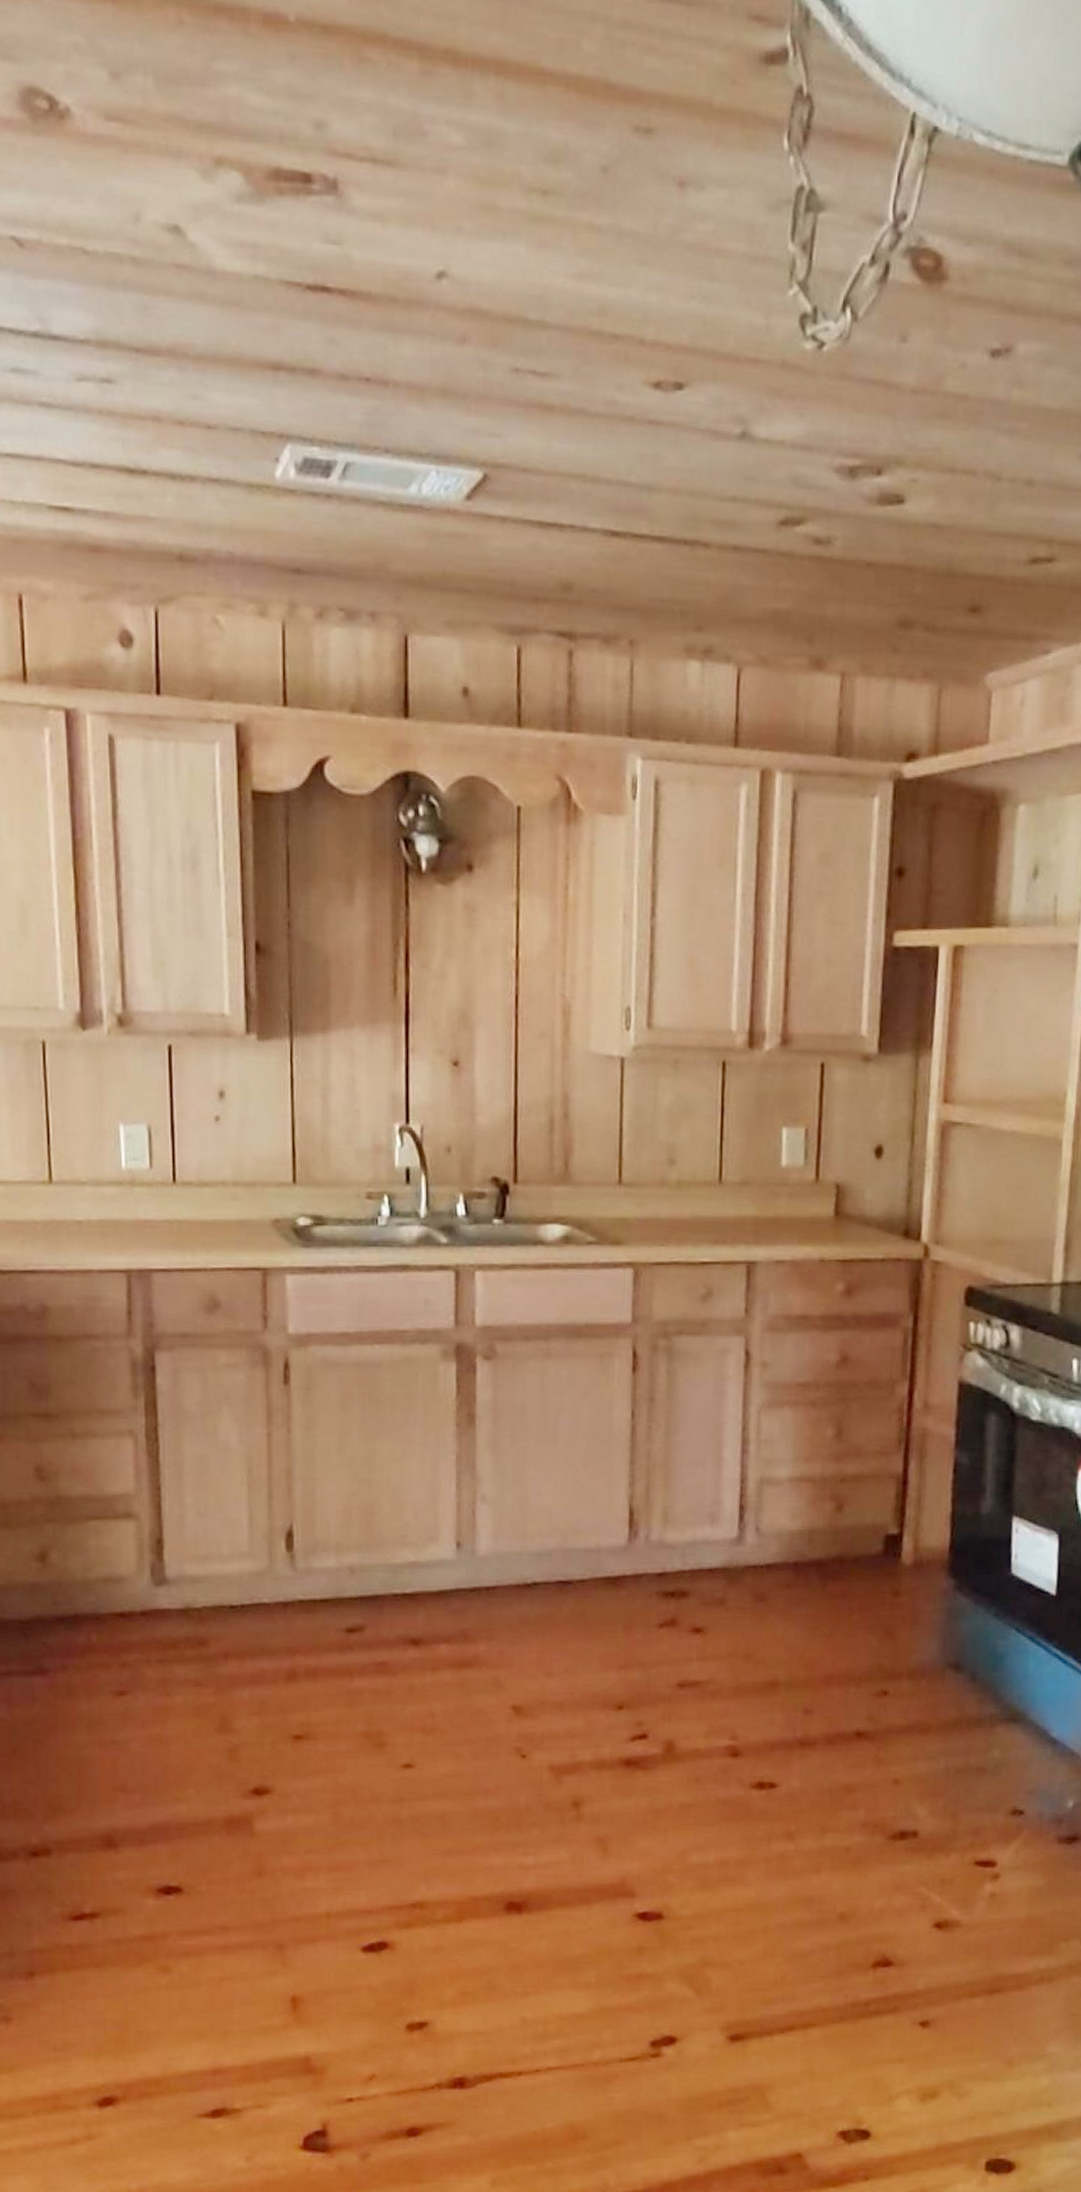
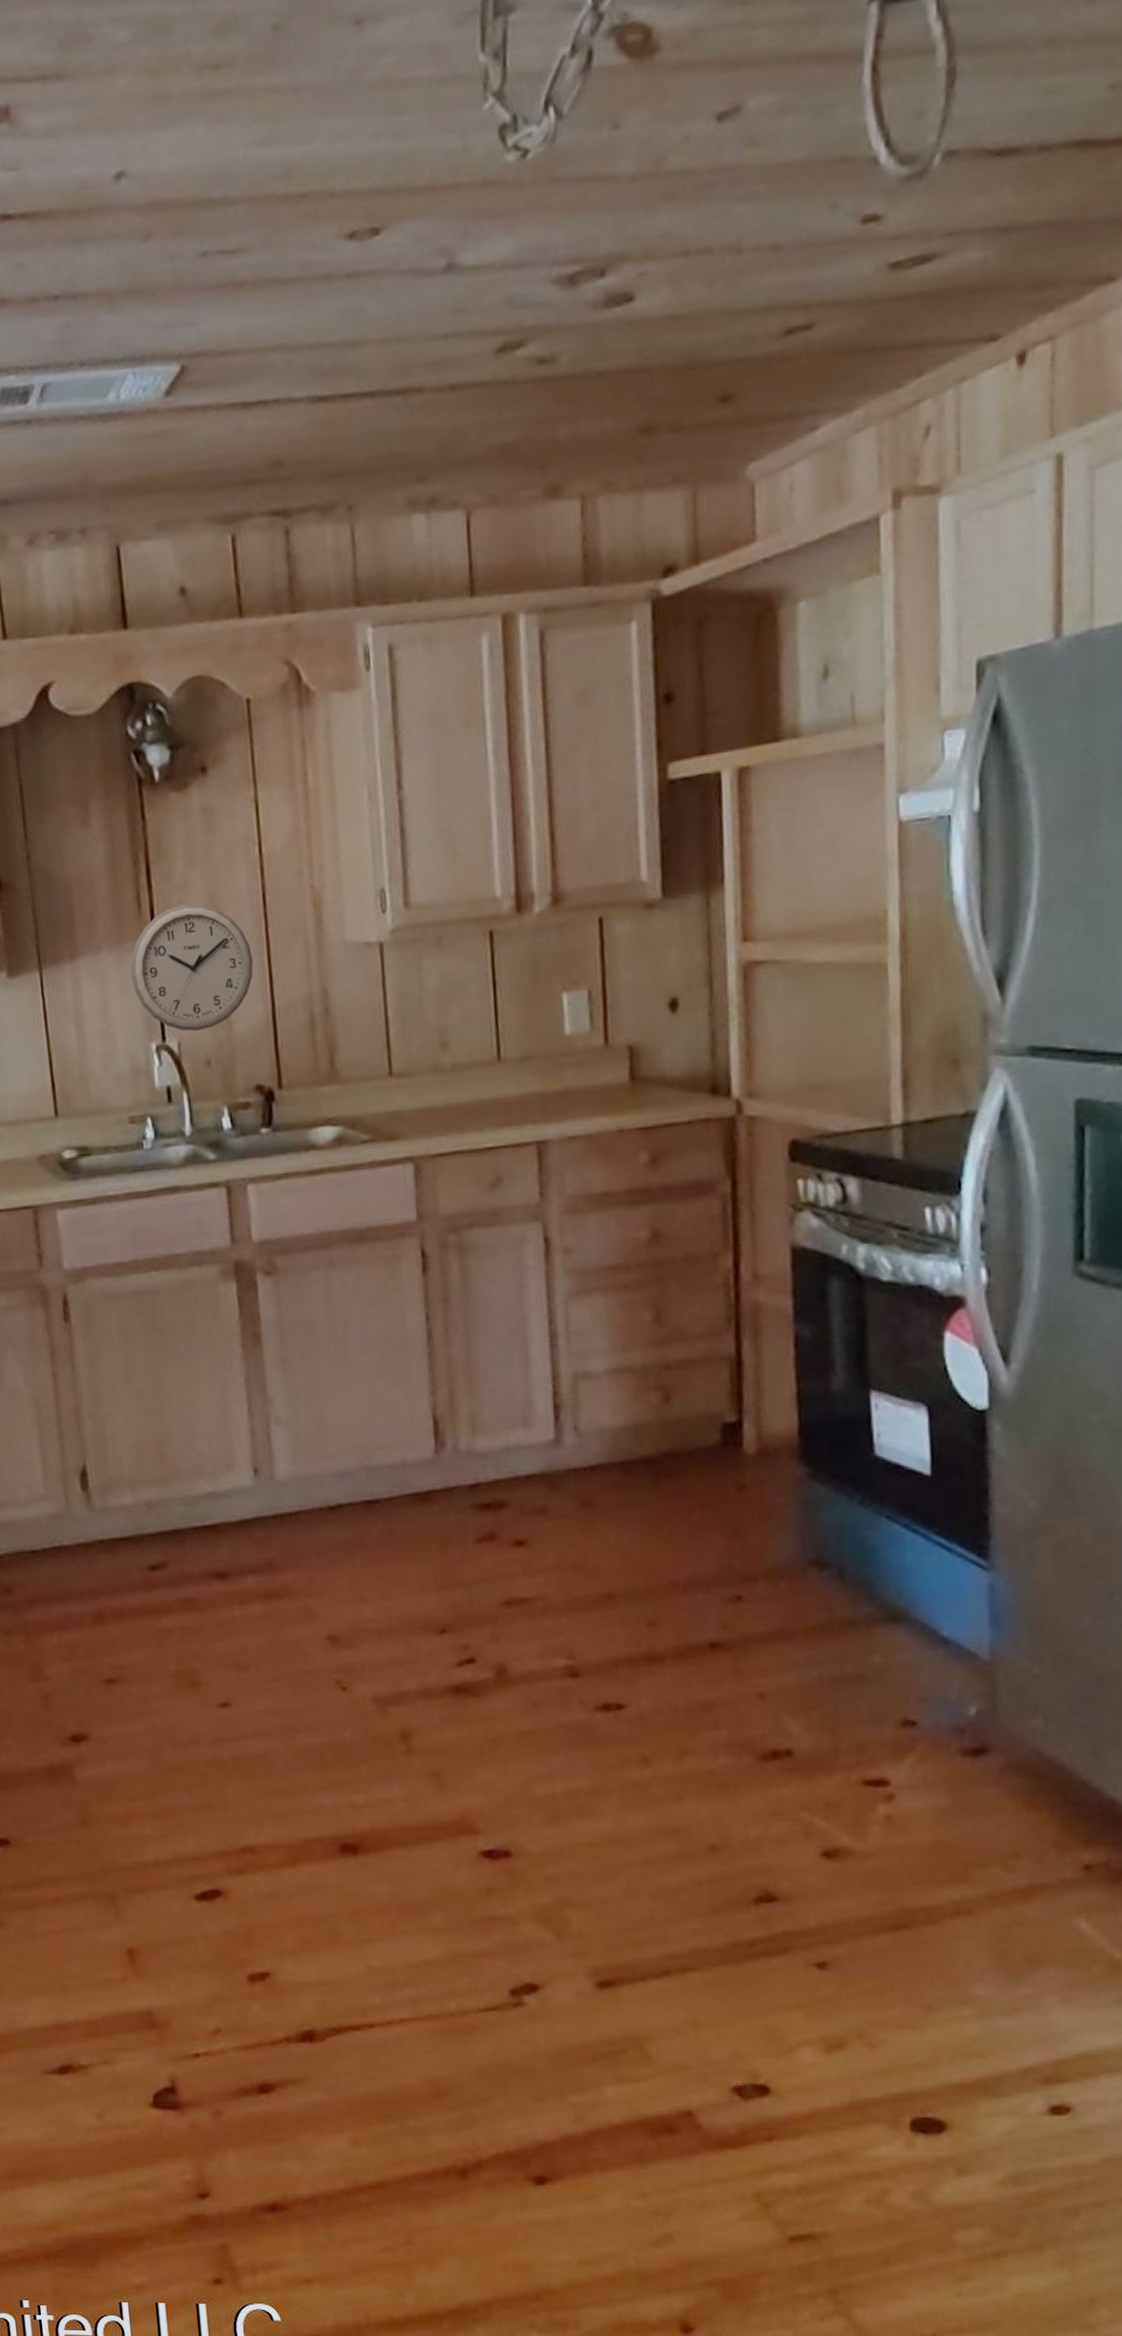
wall clock: none [381,994,500,1119] -> present [130,903,253,1032]

